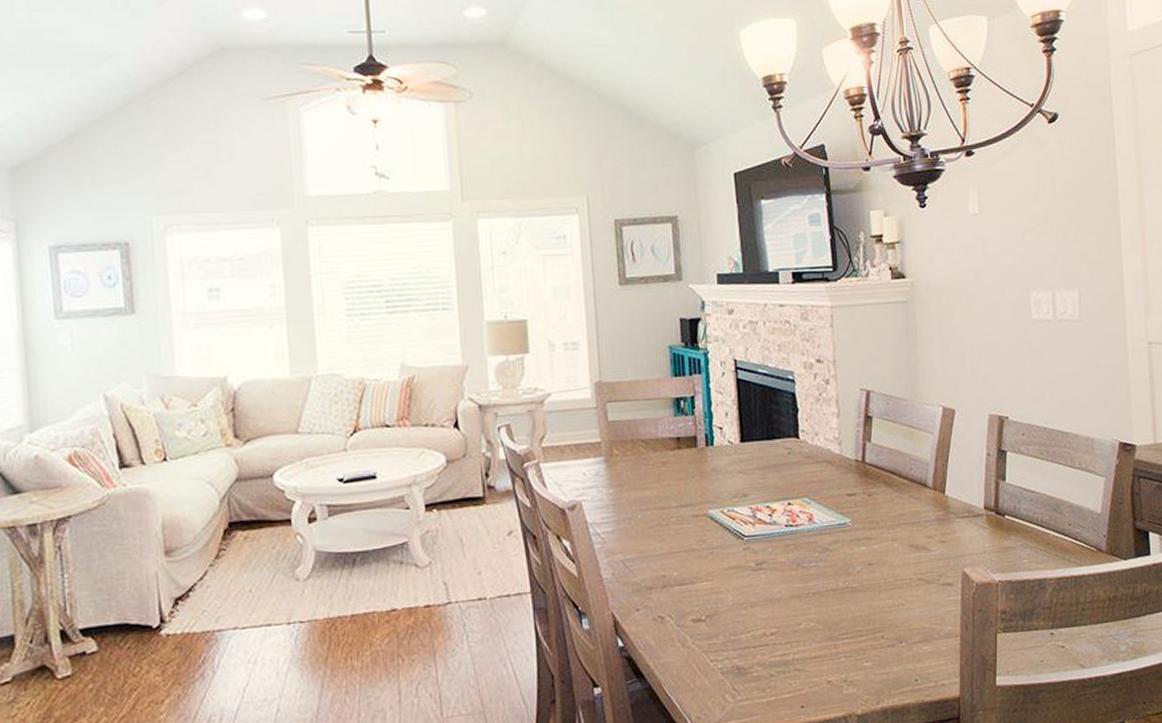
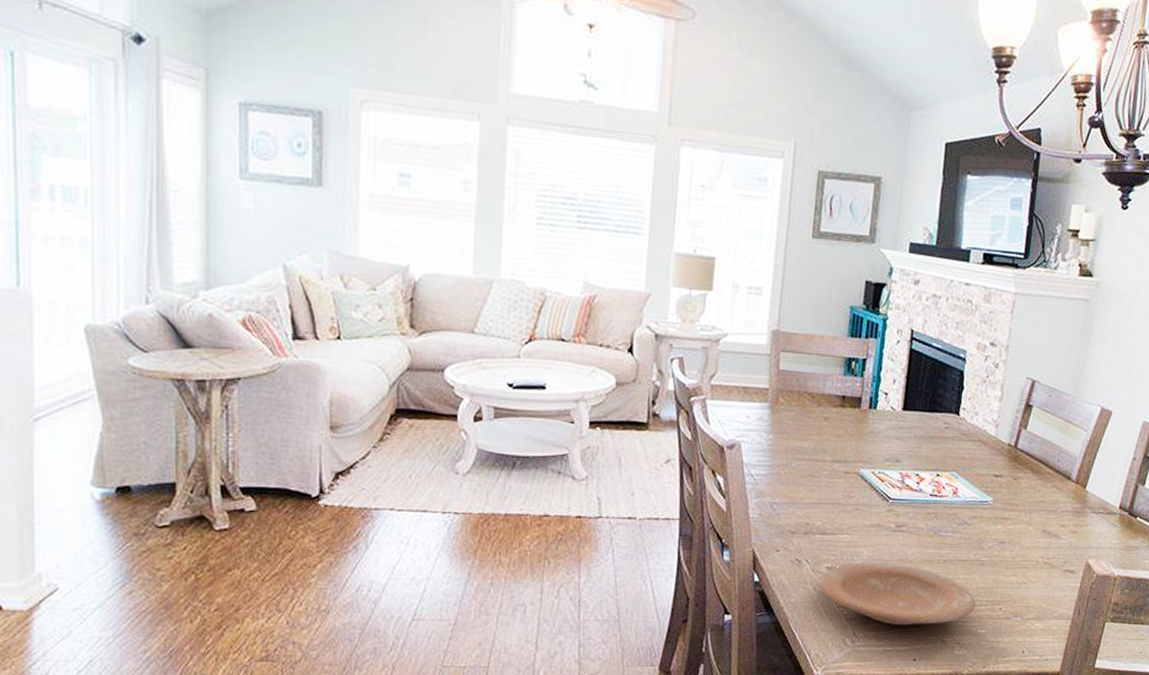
plate: none [685,605,856,672] -> present [818,563,976,625]

